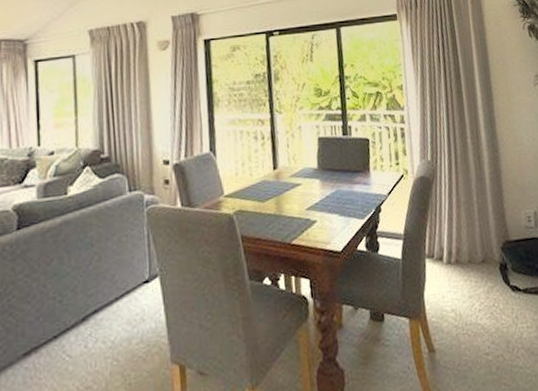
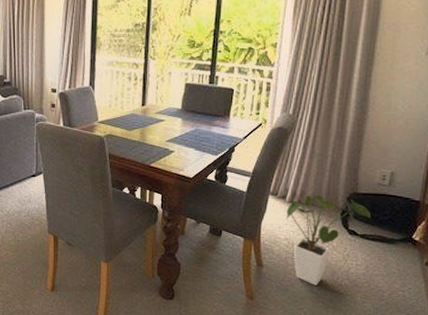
house plant: none [446,249,529,364] -> present [286,194,372,286]

